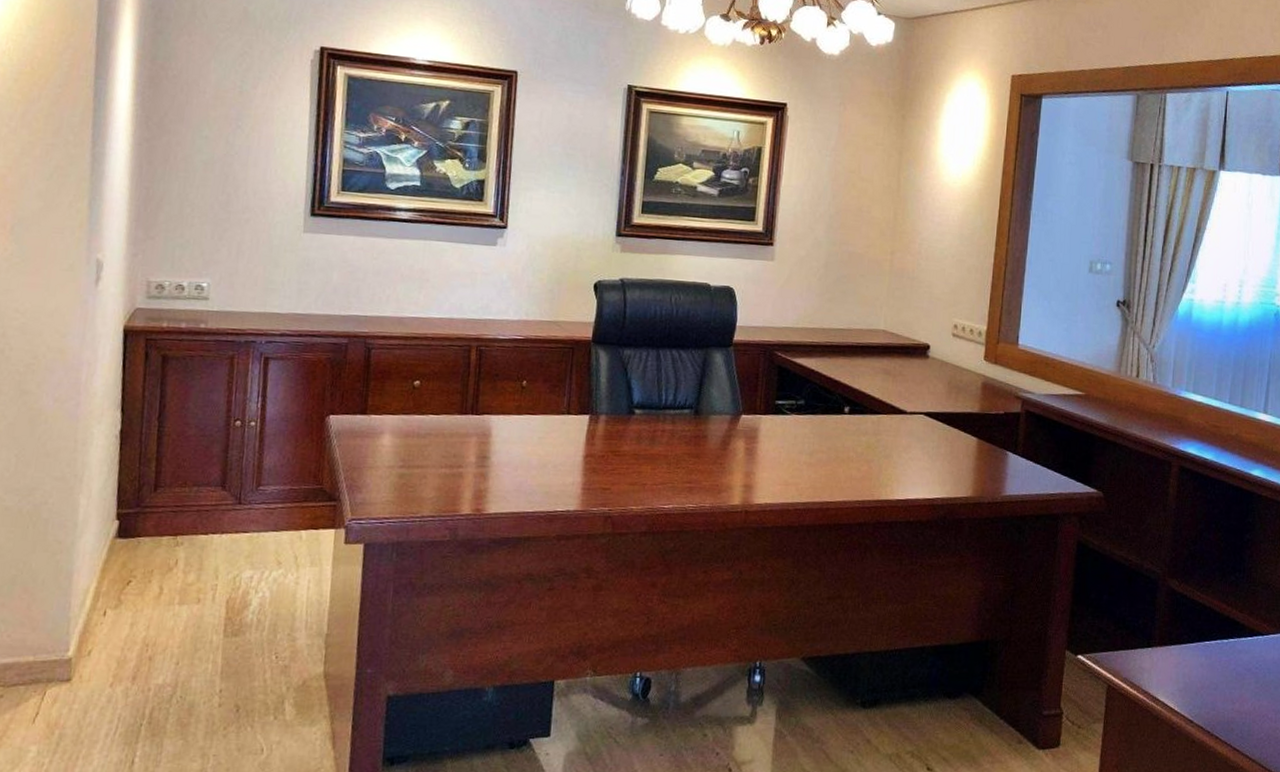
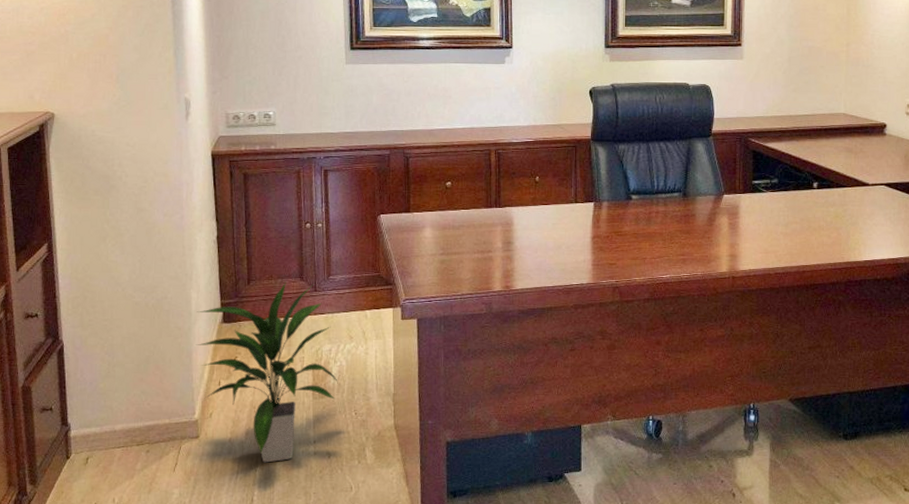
indoor plant: none [79,490,258,715] -> present [196,281,338,463]

